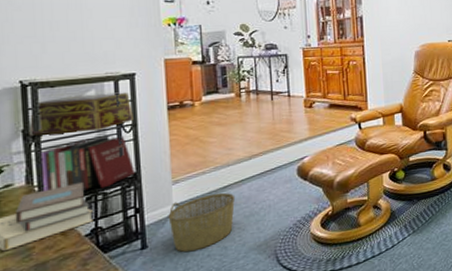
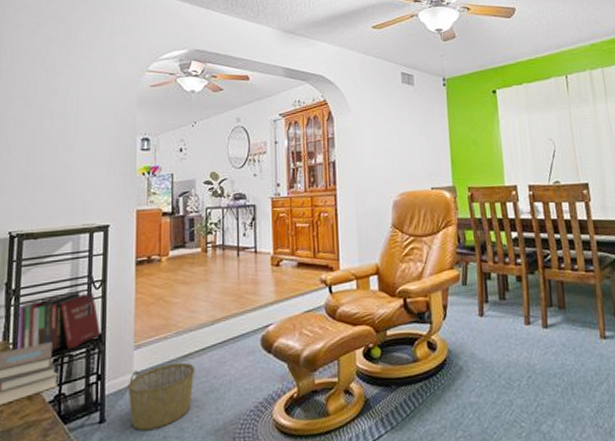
decorative box: present [28,92,133,136] -> none [11,244,104,289]

